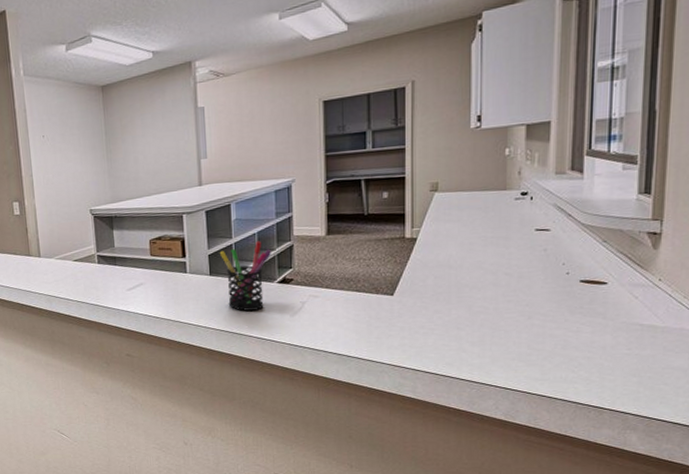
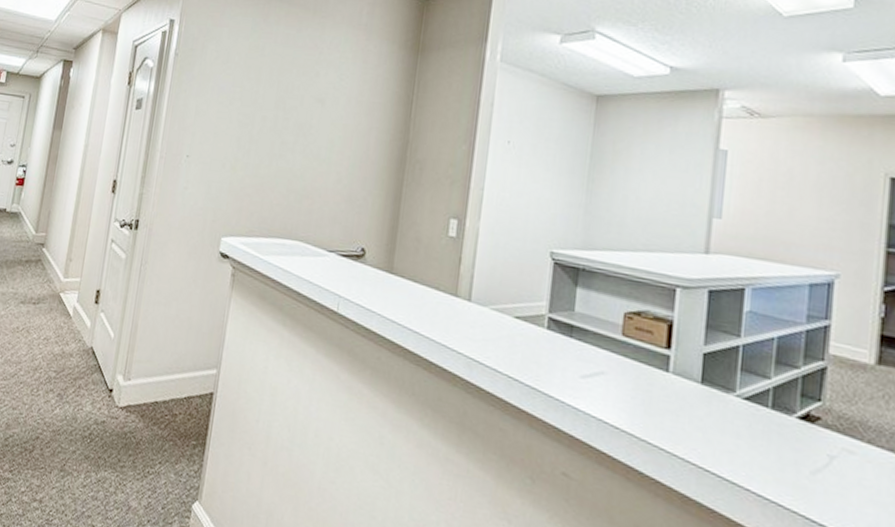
pen holder: present [219,241,271,311] -> none [719,349,794,453]

